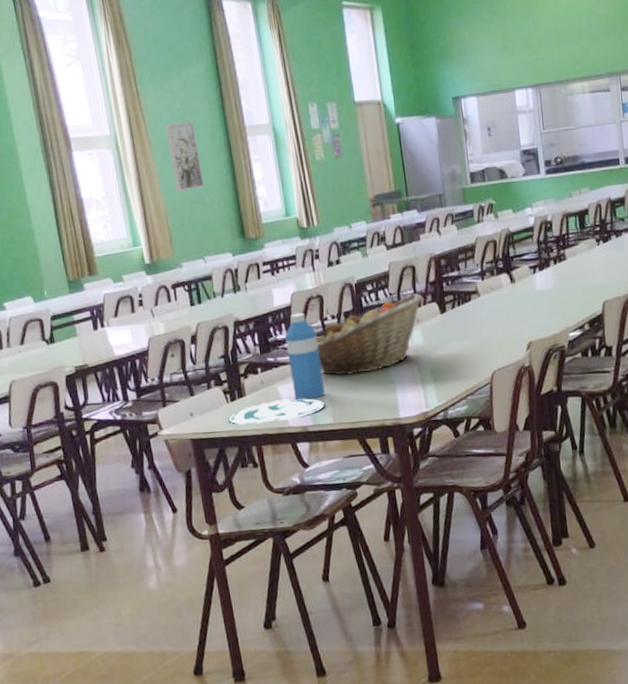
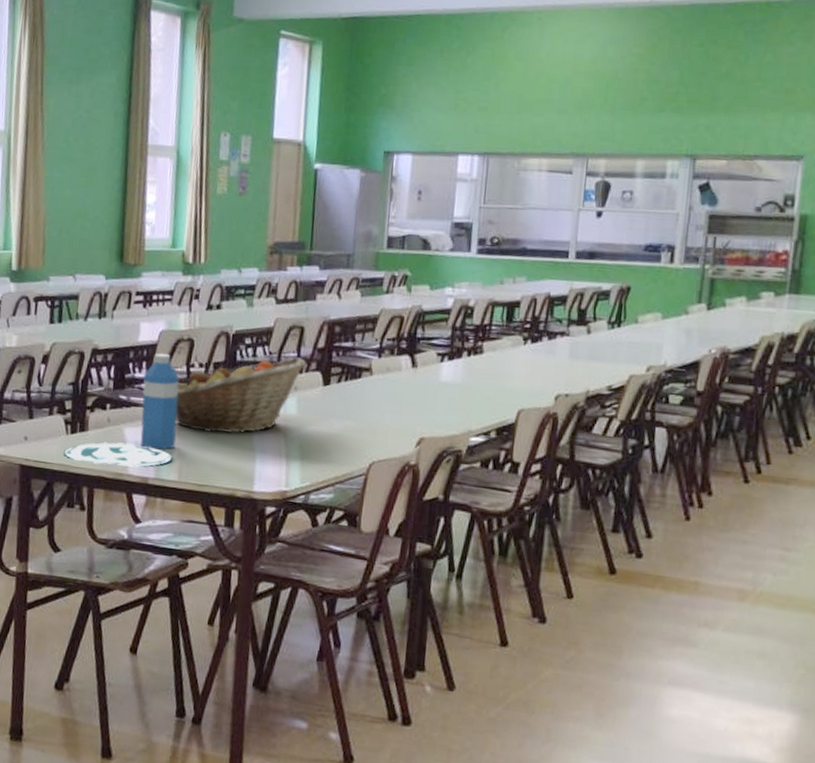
wall art: present [164,120,204,192] -> none [60,128,95,202]

